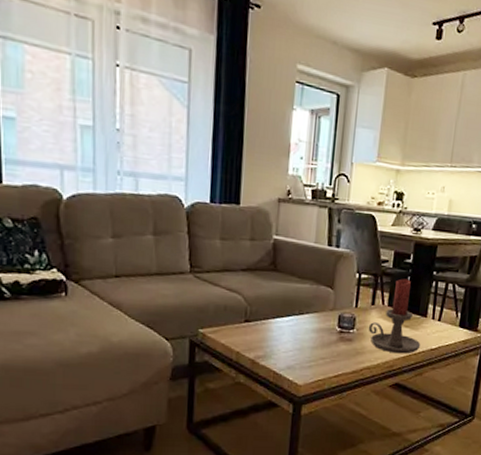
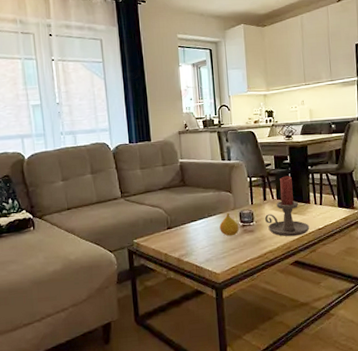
fruit: none [311,313,335,343] -> present [219,213,239,236]

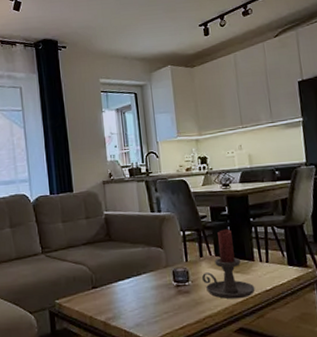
fruit: present [219,213,239,236] -> none [150,271,173,298]

